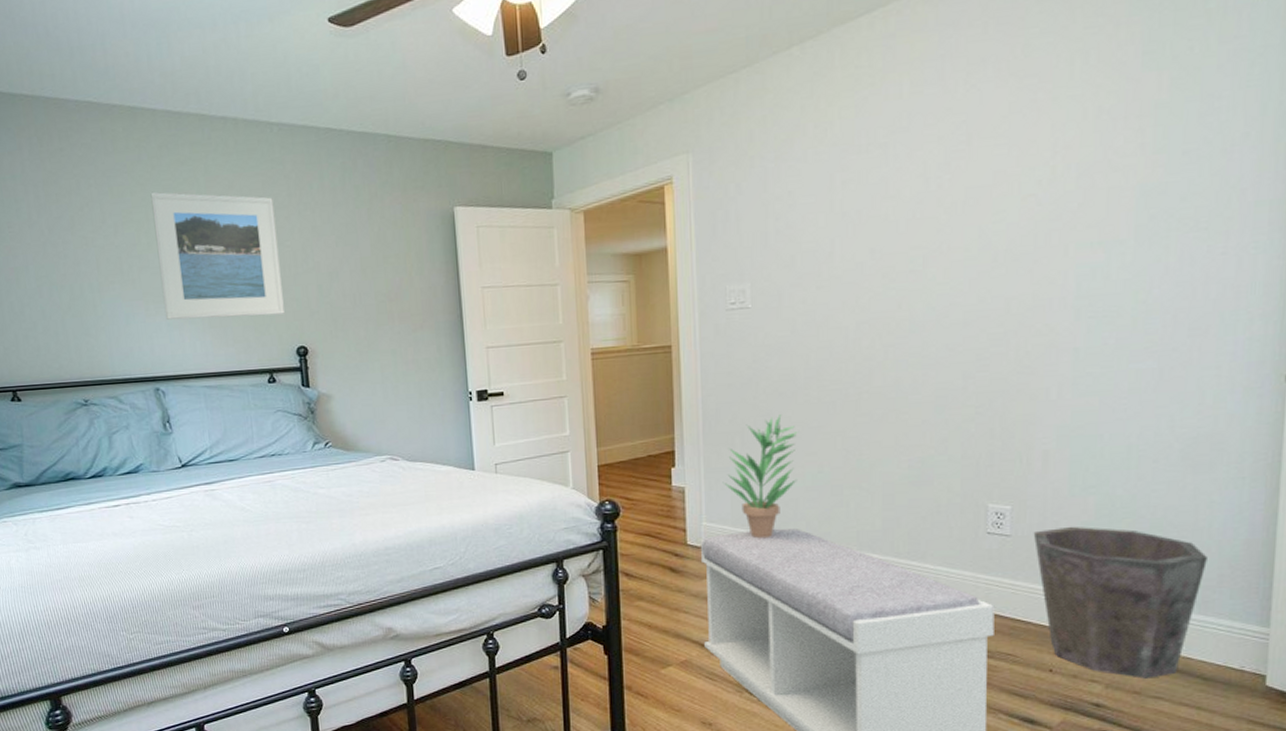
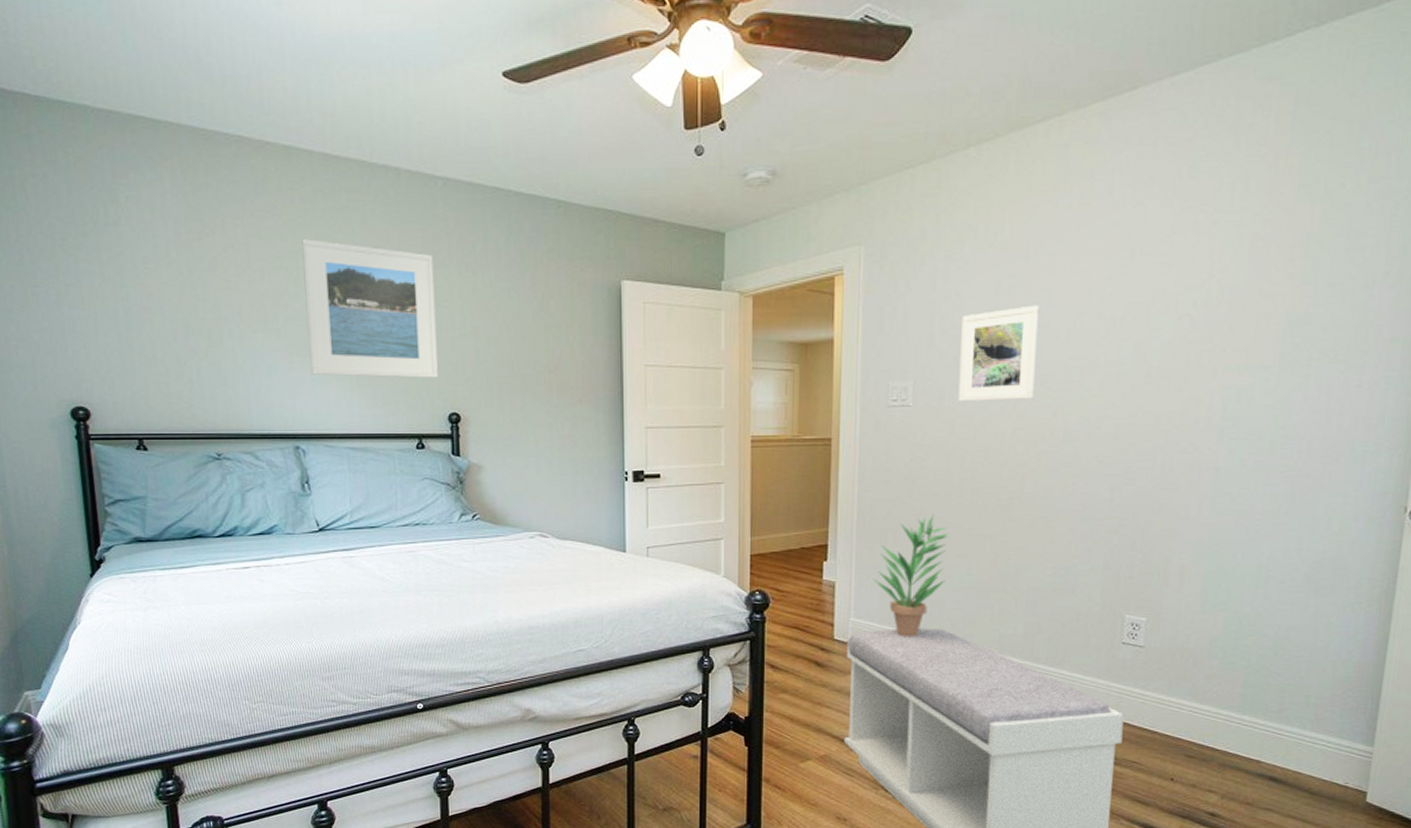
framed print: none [797,197,879,300] -> present [958,305,1041,402]
waste bin: present [1033,526,1207,679] -> none [1165,640,1323,791]

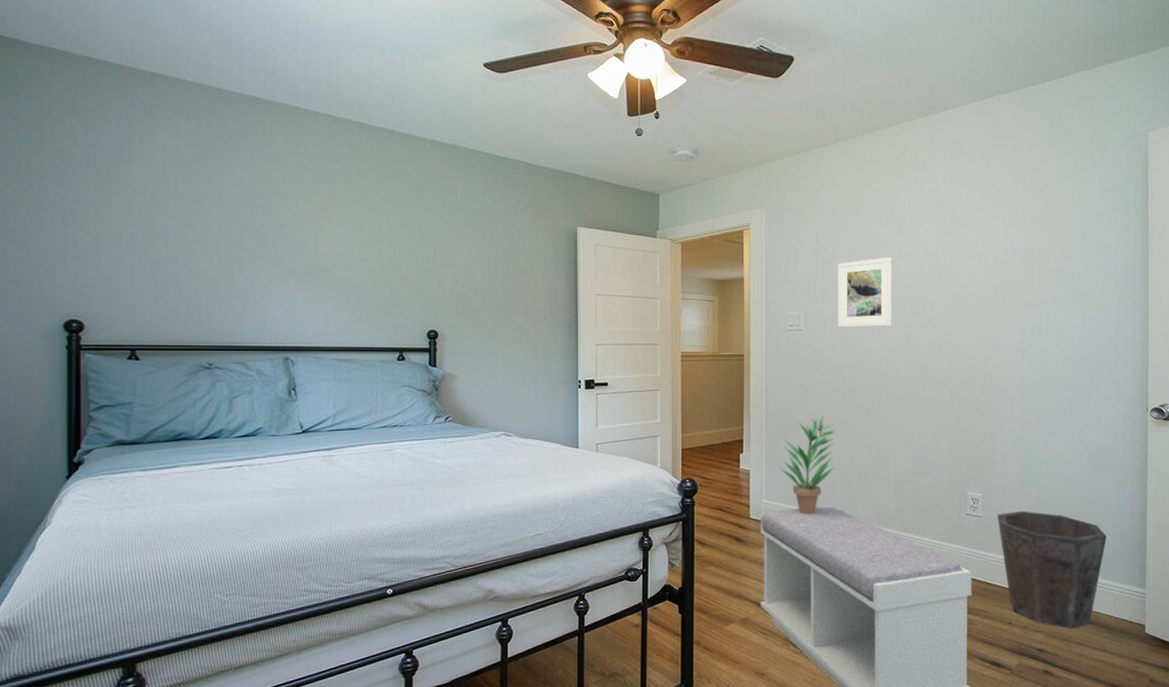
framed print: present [302,238,438,378] -> none [303,182,419,301]
waste bin: none [1165,640,1323,791] -> present [997,510,1106,629]

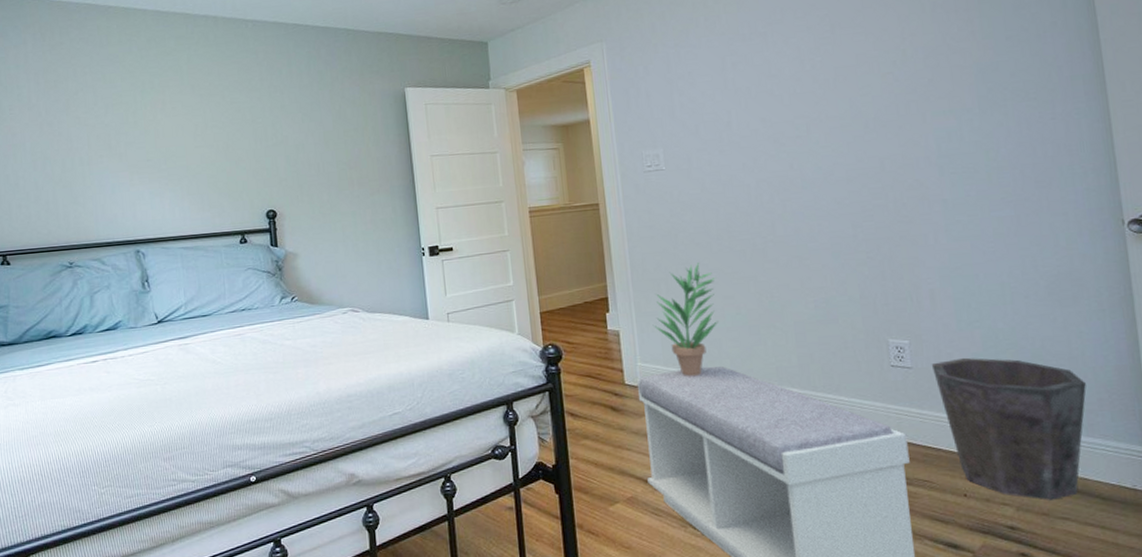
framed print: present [838,257,894,327] -> none [697,76,772,162]

